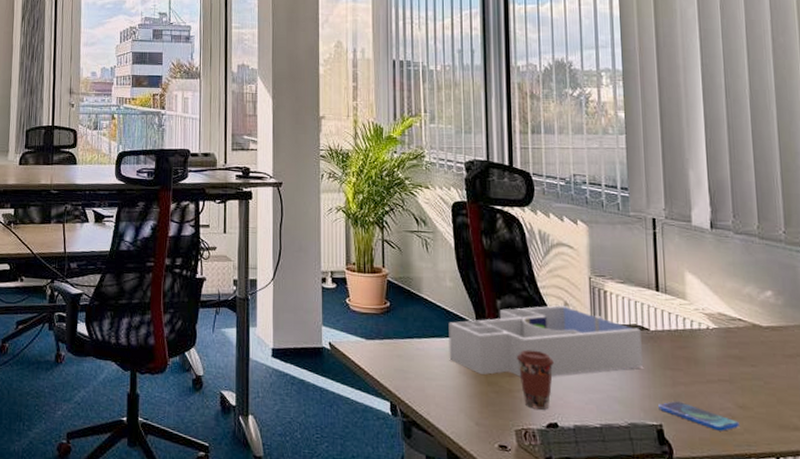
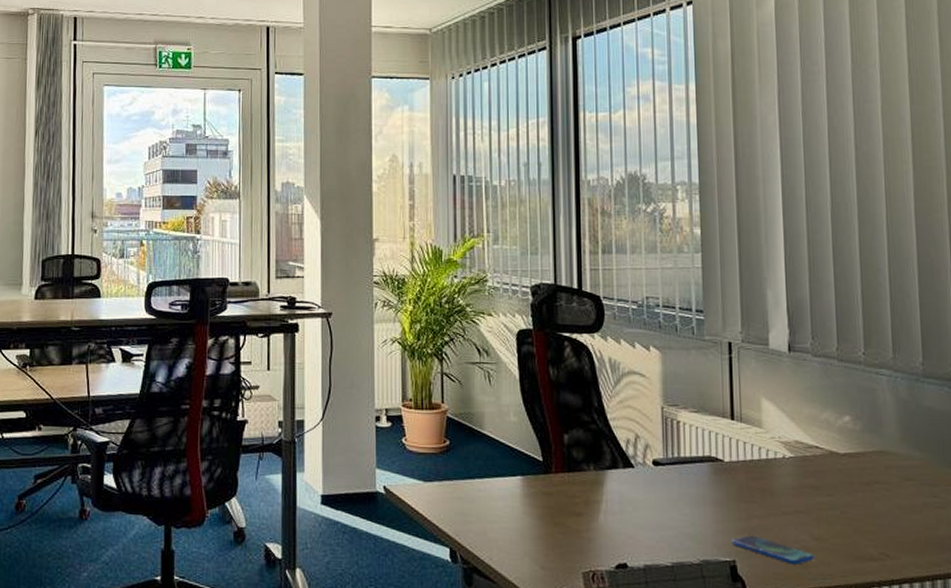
desk organizer: present [448,304,643,377] -> none [512,437,716,516]
coffee cup: present [516,349,554,410] -> none [584,486,624,550]

